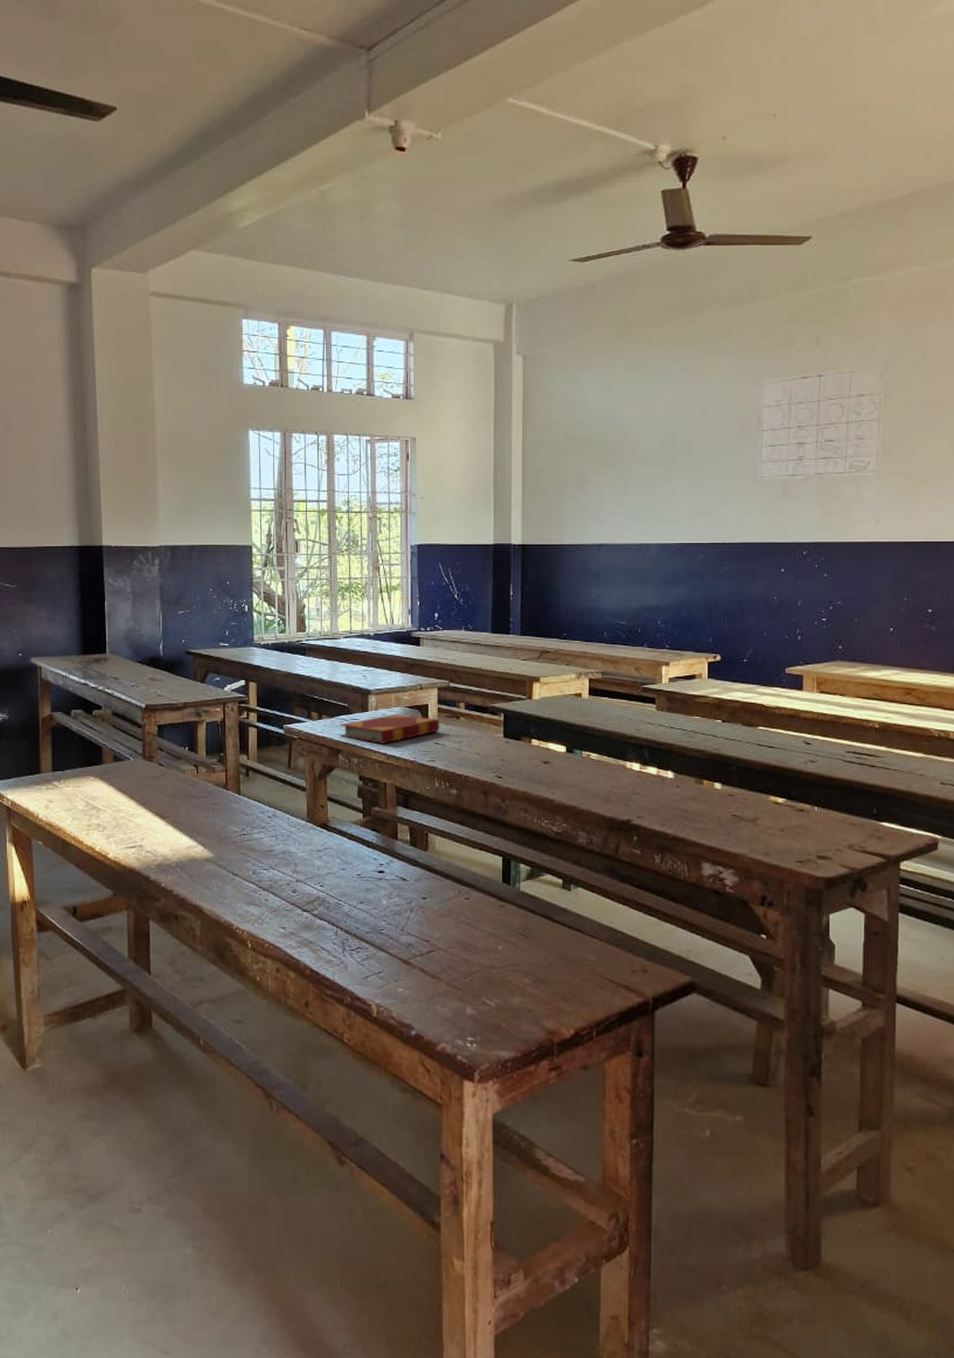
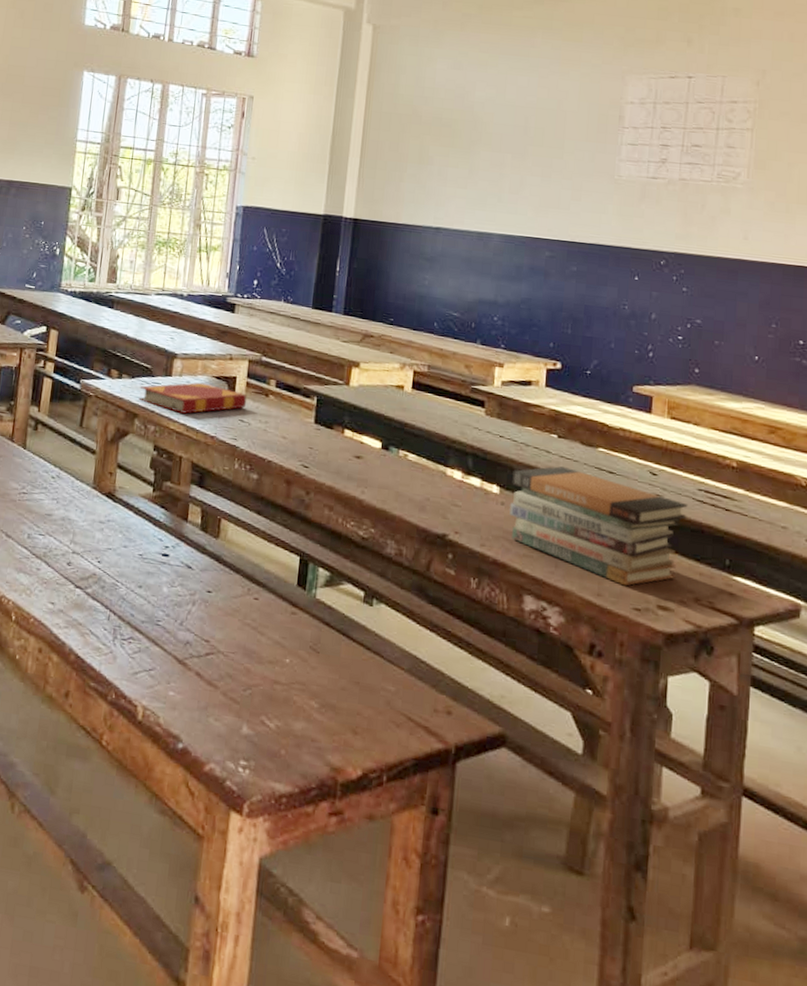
book stack: none [684,747,839,843] -> present [509,466,688,586]

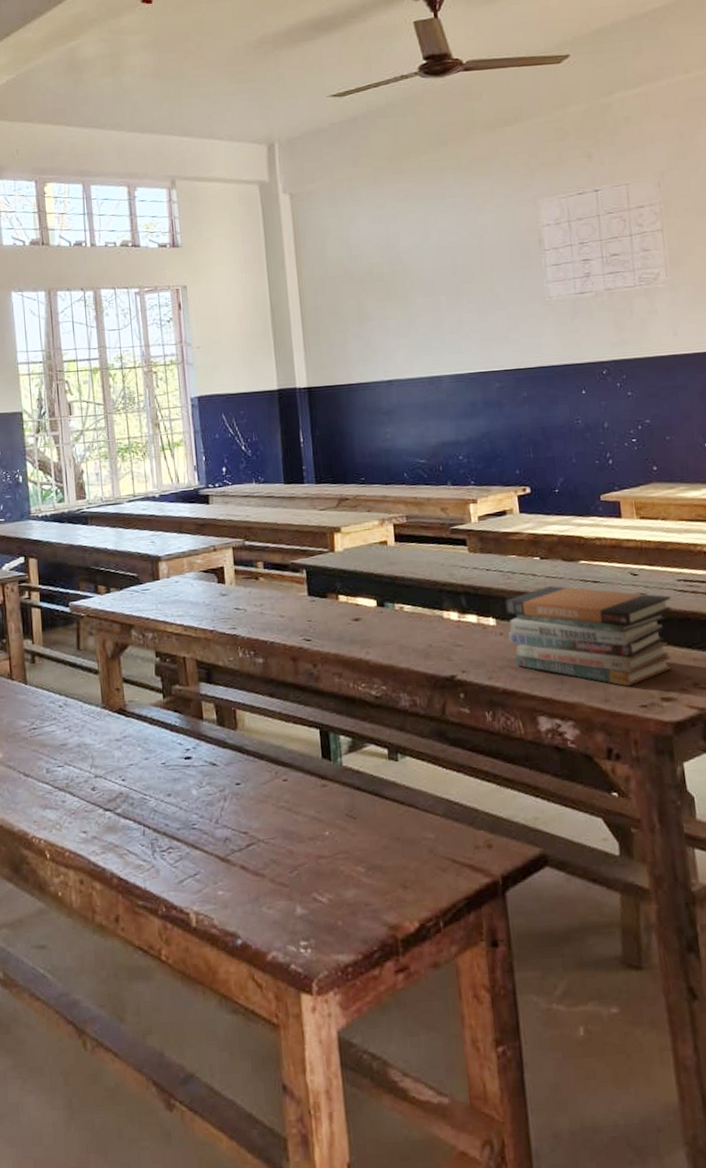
hardback book: present [138,382,247,414] -> none [130,579,239,614]

